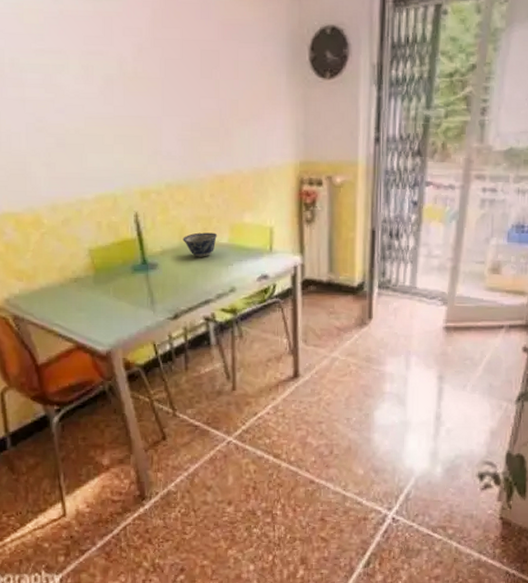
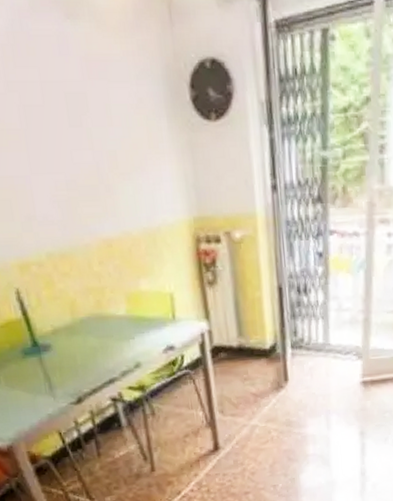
bowl: present [183,232,218,257] -> none [74,304,114,333]

